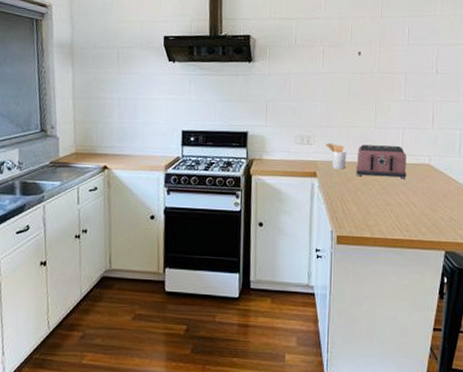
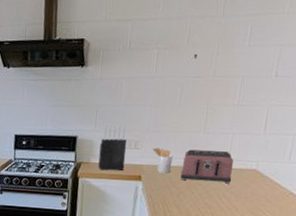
knife block: none [271,118,300,168] -> present [98,123,127,171]

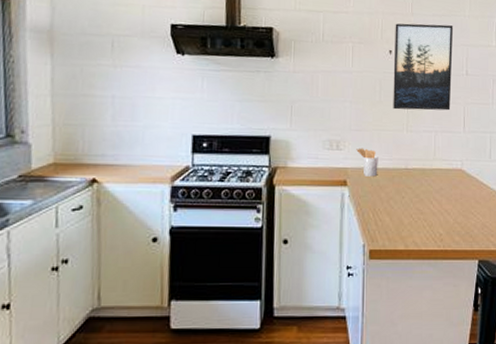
knife block: present [98,123,127,171] -> none [297,121,328,176]
toaster: present [180,149,233,184] -> none [388,149,440,186]
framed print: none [192,24,268,113] -> present [393,23,454,111]

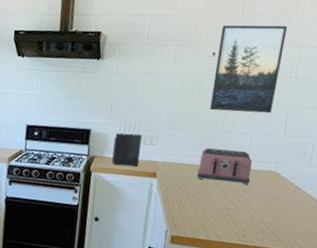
knife block: none [297,121,328,176] -> present [112,117,143,167]
utensil holder: present [356,148,378,177] -> none [168,144,190,172]
toaster: none [388,149,440,186] -> present [197,148,252,185]

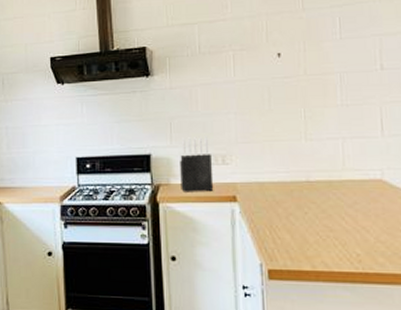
toaster: present [197,148,252,185] -> none [286,160,353,199]
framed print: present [210,25,288,114] -> none [283,15,362,117]

